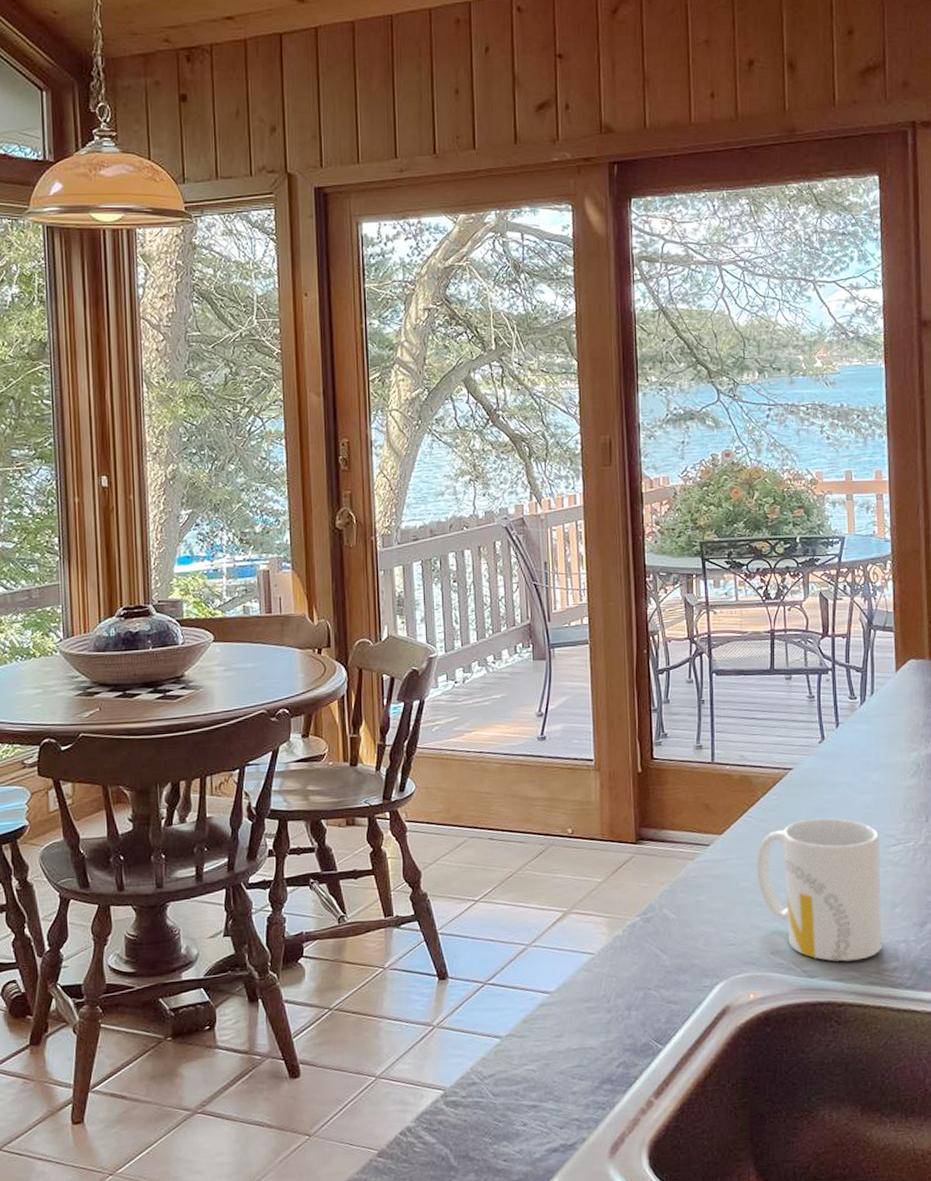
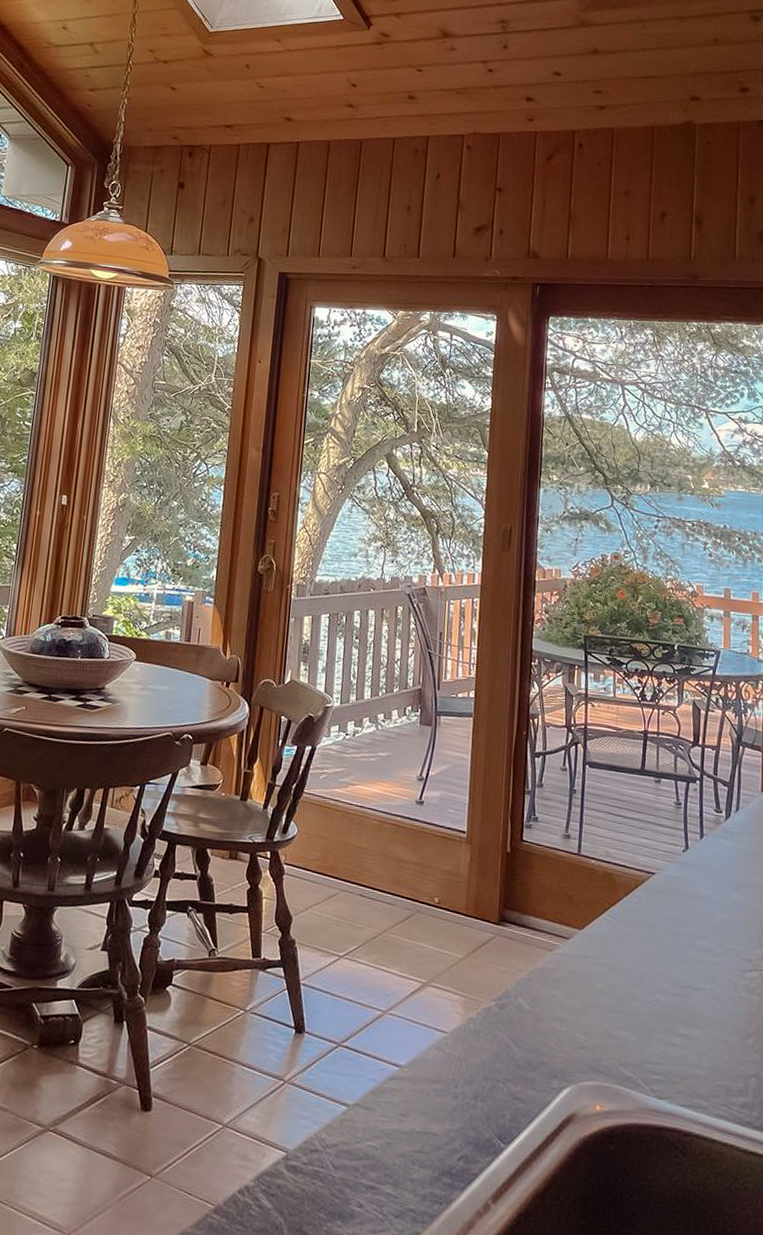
mug: present [755,818,882,962] -> none [612,928,737,1089]

